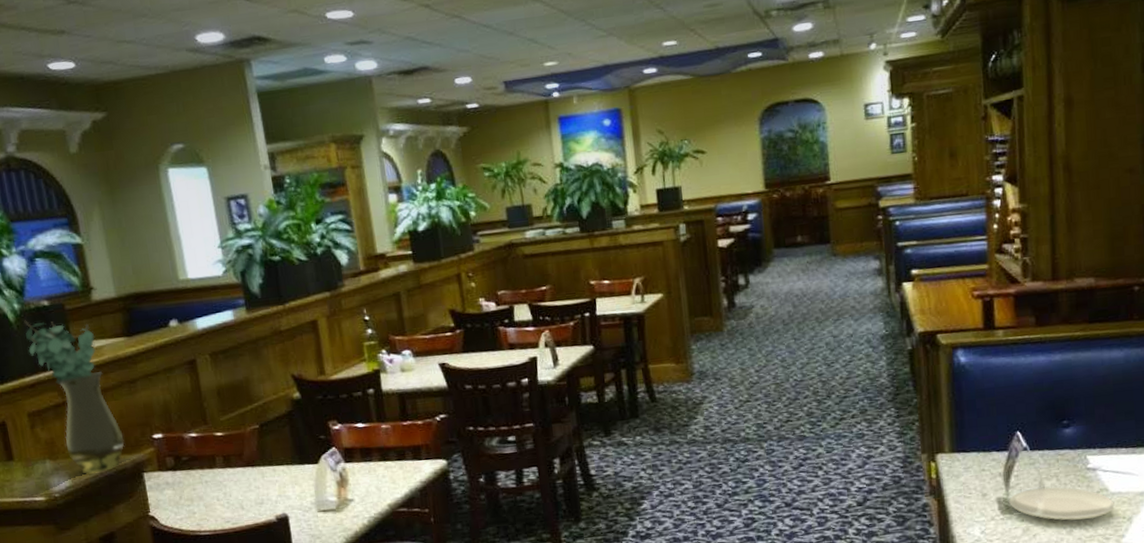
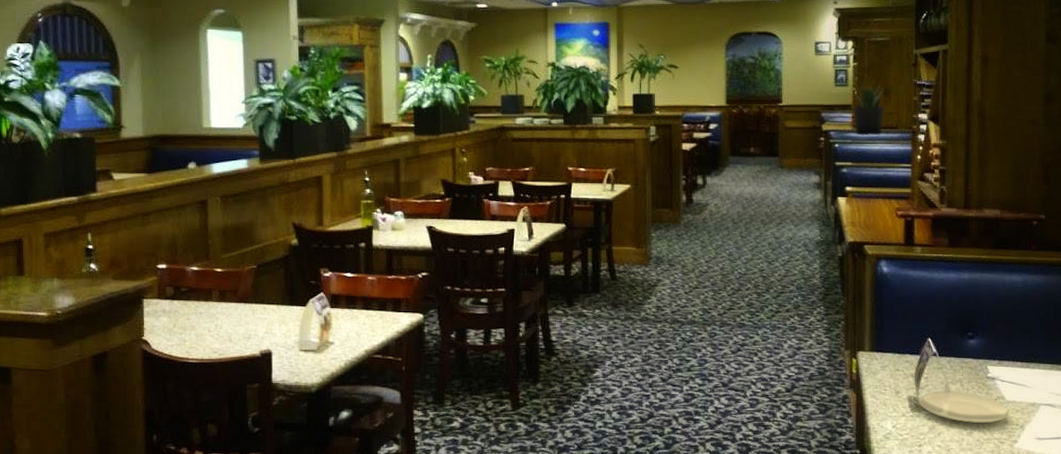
vase: present [23,320,125,475] -> none [55,148,130,295]
planter: none [913,144,952,209] -> present [853,81,885,136]

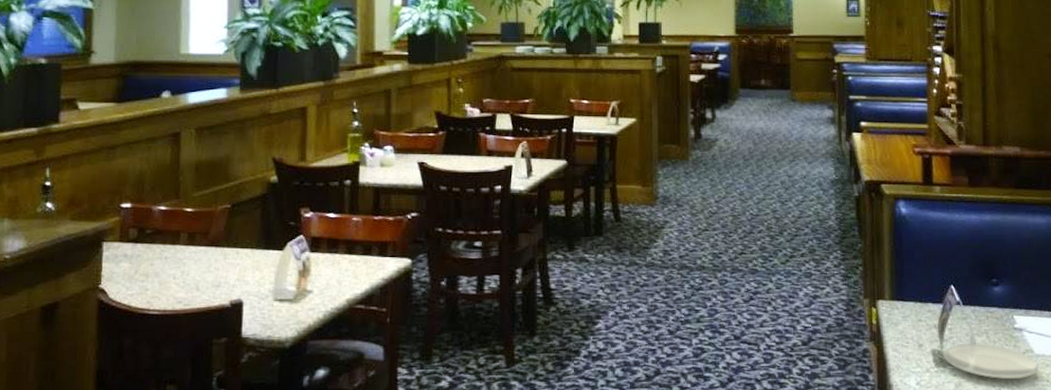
planter: present [853,81,885,136] -> none [865,11,899,68]

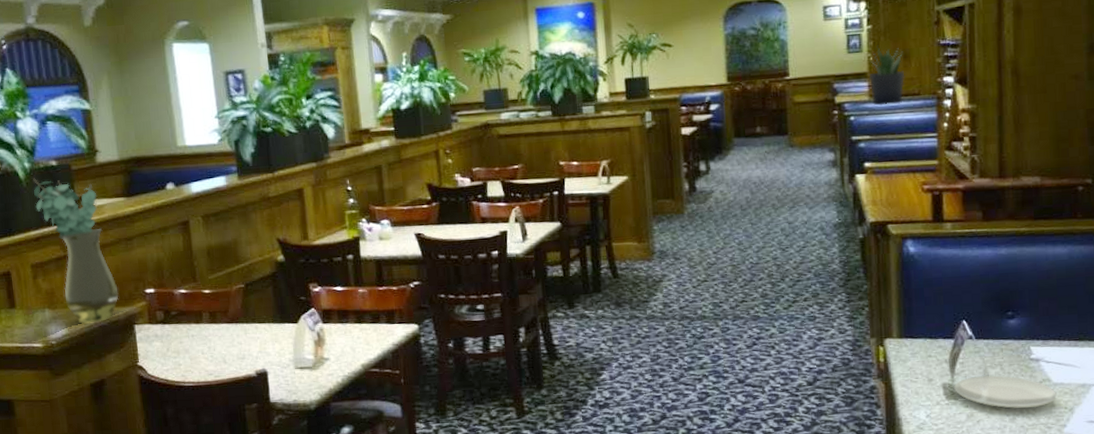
vase: none [14,75,91,238] -> present [33,178,119,324]
planter: none [865,11,899,68] -> present [868,45,905,106]

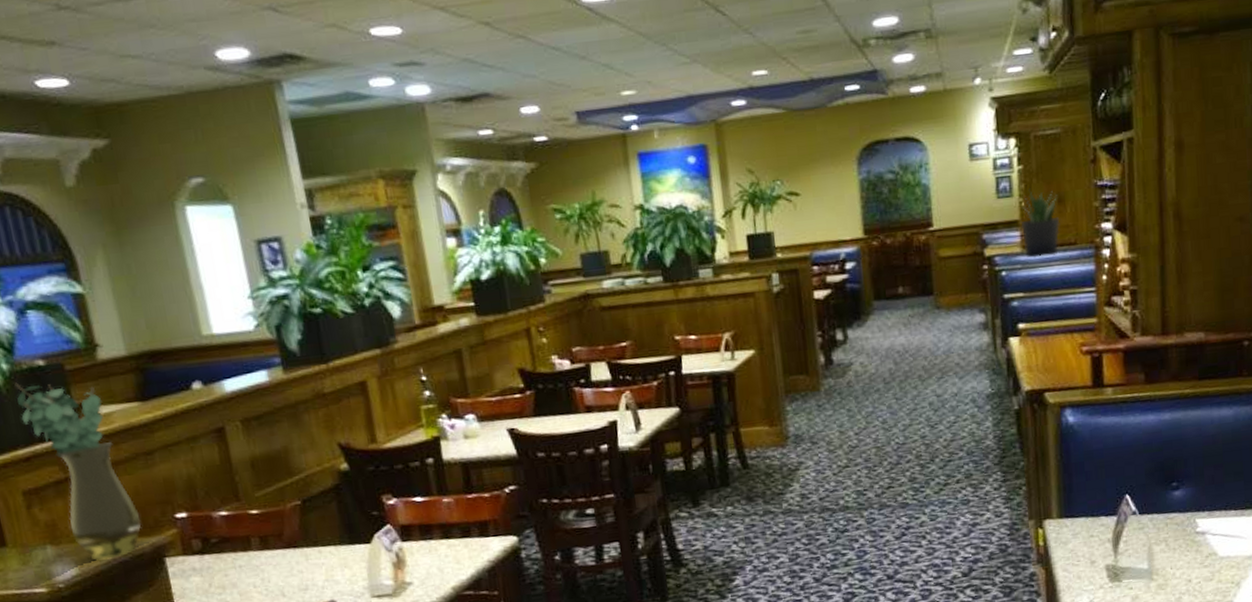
plate: present [954,375,1057,409] -> none [1118,552,1223,587]

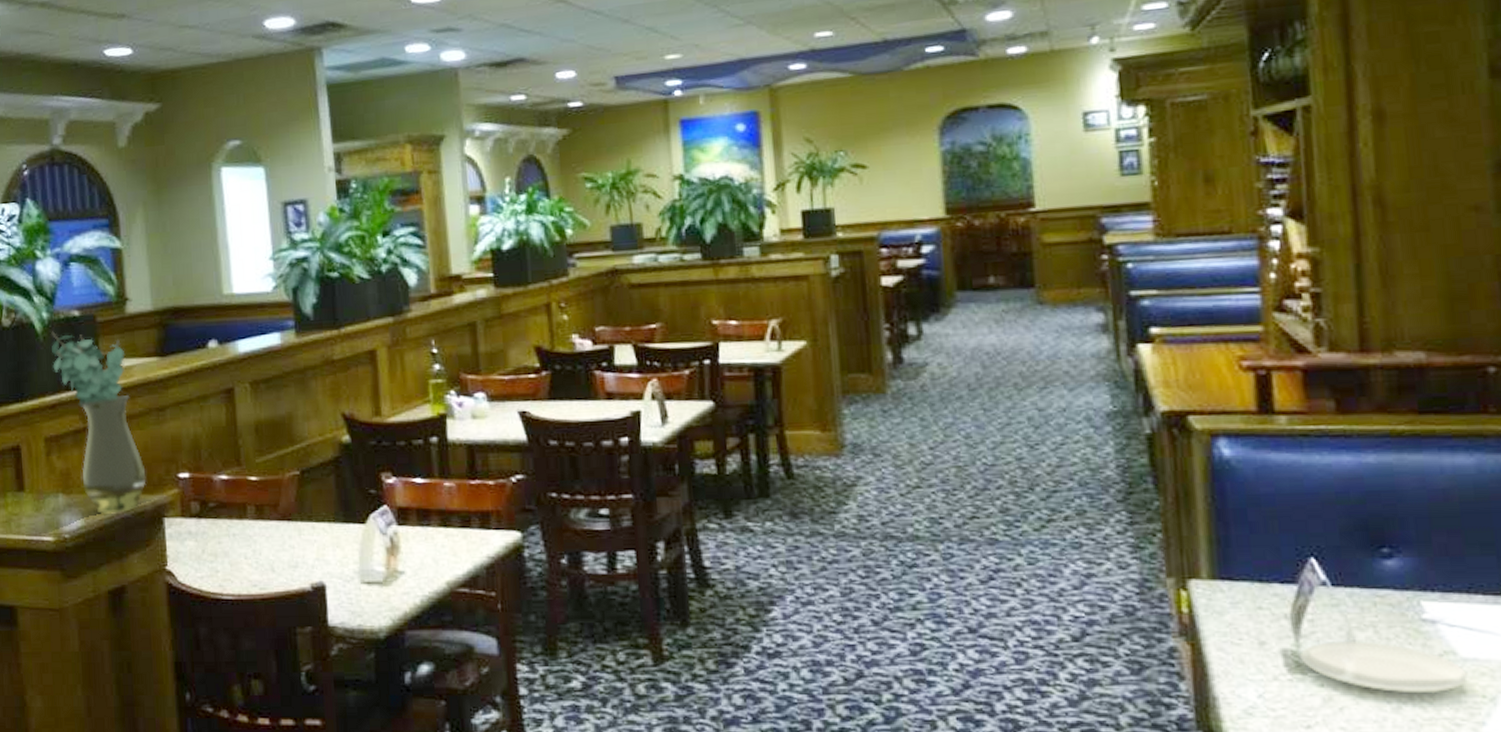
planter: present [1020,188,1060,258] -> none [1152,165,1209,248]
plate: none [1118,552,1223,587] -> present [1300,641,1468,694]

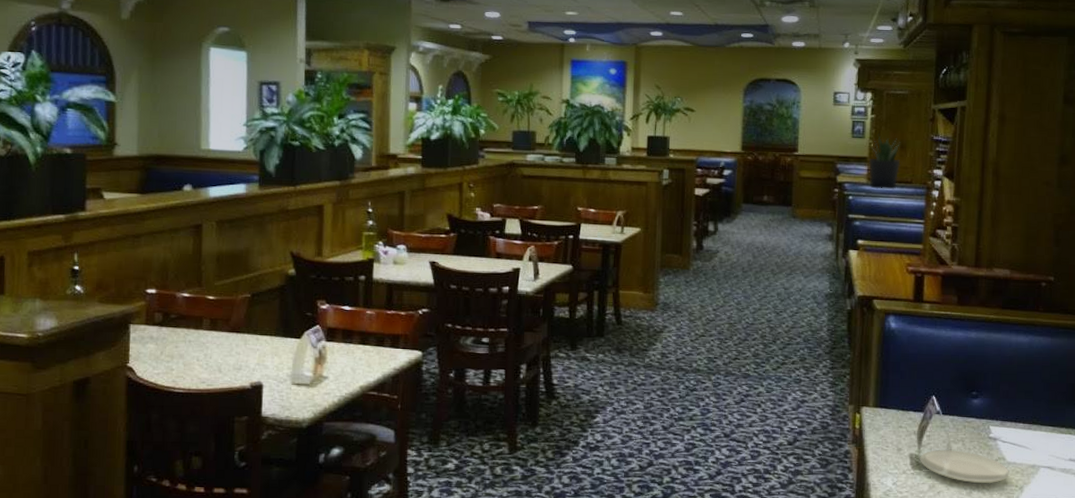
vase: present [51,331,146,514] -> none [42,164,118,318]
planter: none [1152,165,1209,248] -> present [868,134,901,190]

